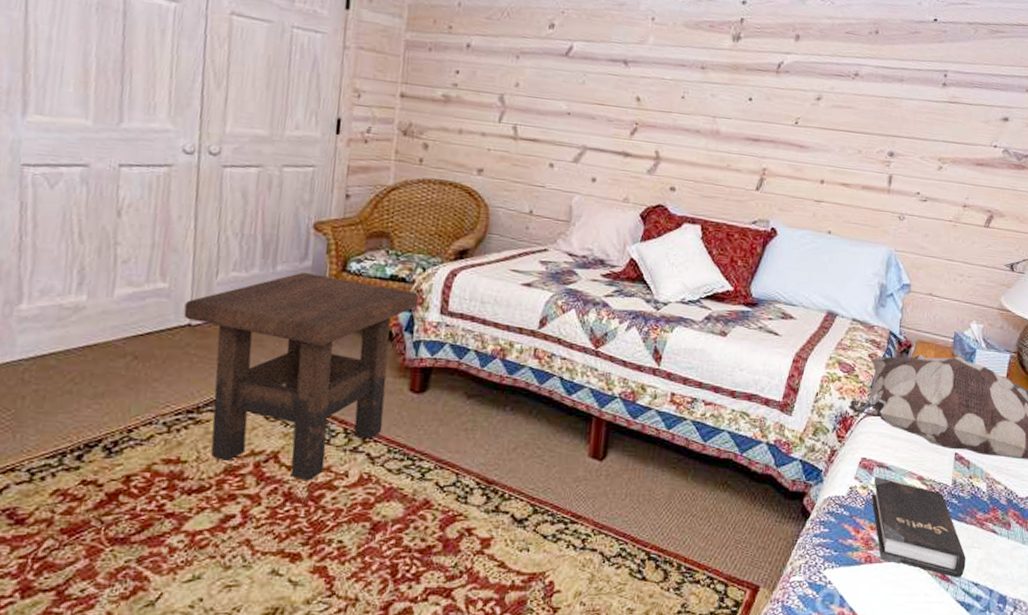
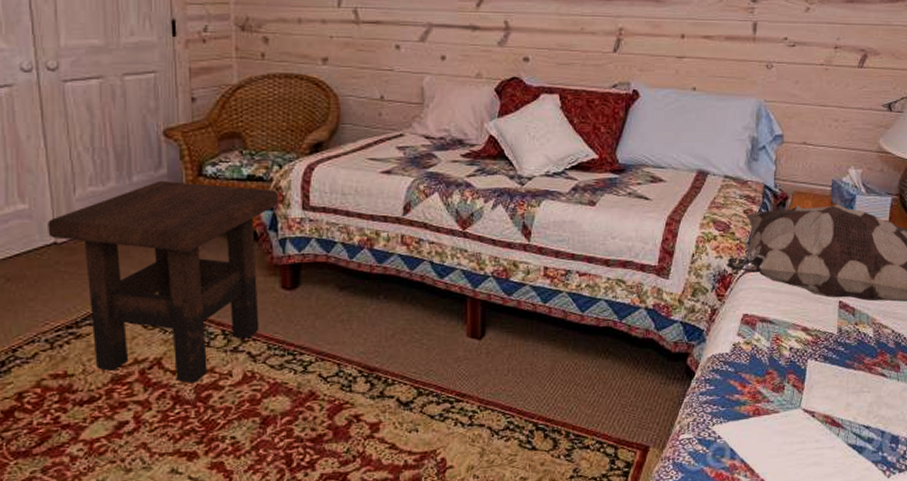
hardback book: present [871,477,966,578] -> none [755,331,856,423]

